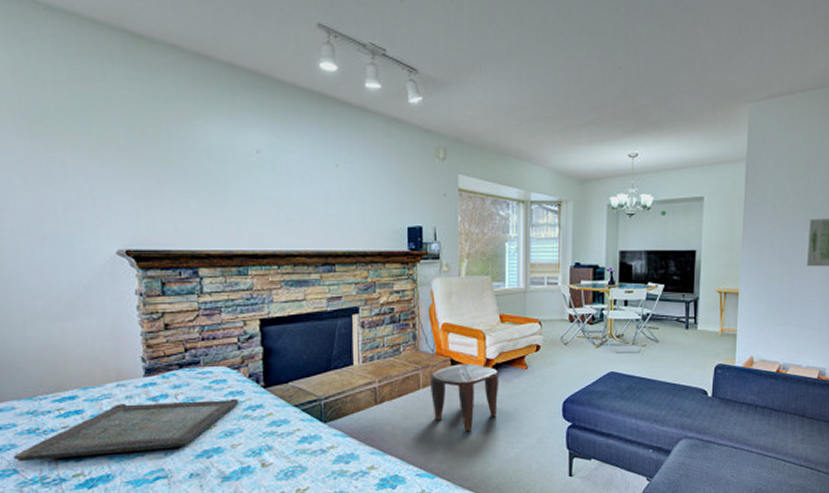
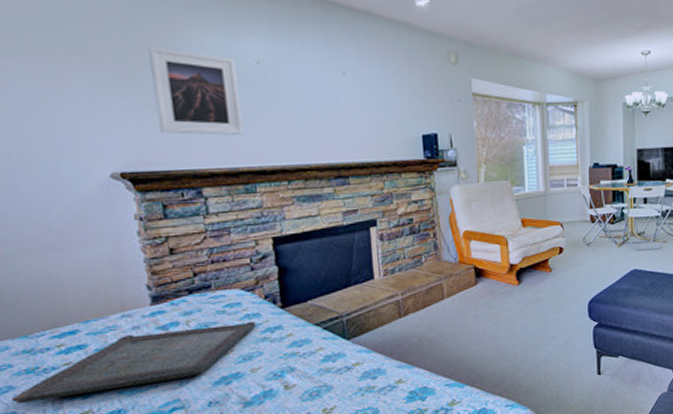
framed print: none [158,134,239,219] -> present [148,47,243,135]
stool: present [429,364,499,431] -> none [453,270,525,338]

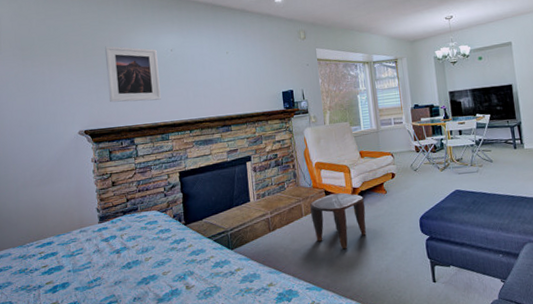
serving tray: present [12,321,256,404] -> none [10,235,167,296]
stool: none [453,270,525,338] -> present [309,192,366,249]

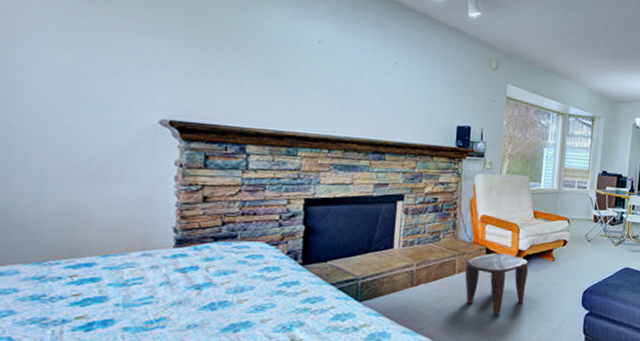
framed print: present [104,46,161,103] -> none [214,13,298,102]

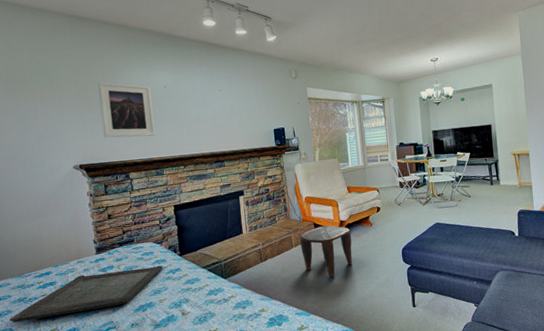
serving tray: none [10,273,275,330] -> present [10,265,163,323]
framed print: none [214,13,298,102] -> present [98,82,155,138]

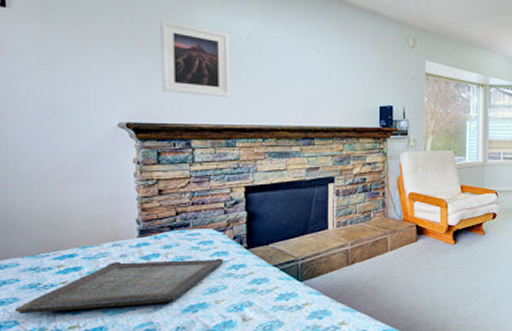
stool: present [299,225,352,277] -> none [396,229,460,290]

